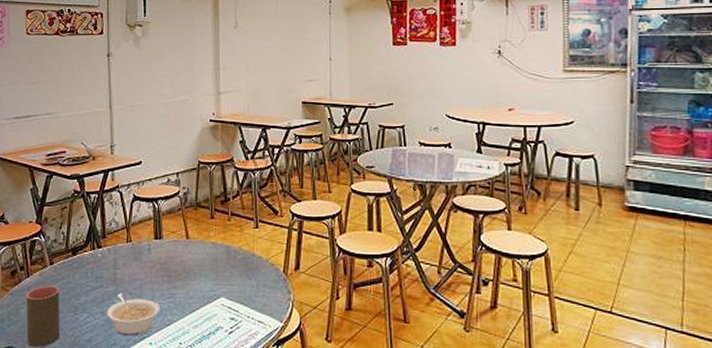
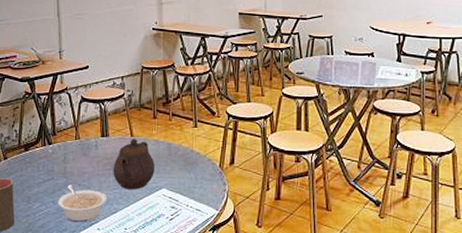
teapot: none [167,241,212,299] -> present [113,138,155,190]

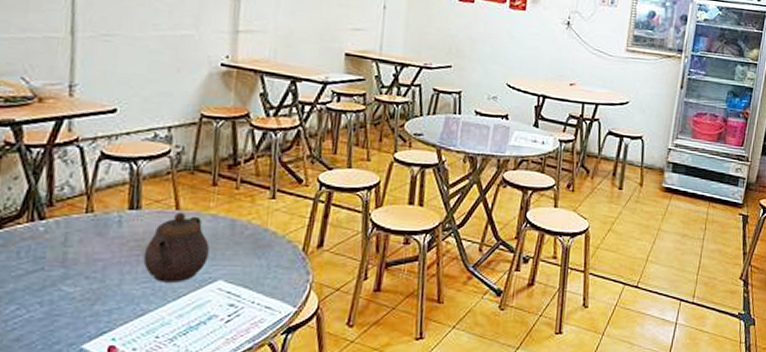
legume: present [58,185,107,223] -> none [48,277,132,332]

